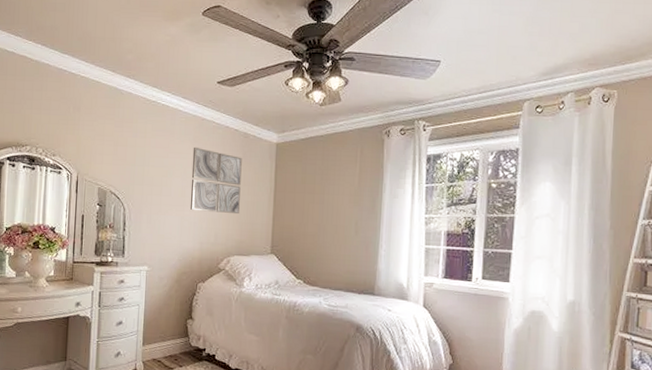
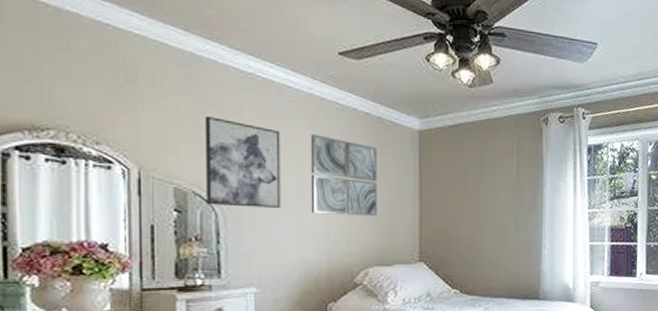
wall art: none [118,135,172,205] -> present [204,117,281,208]

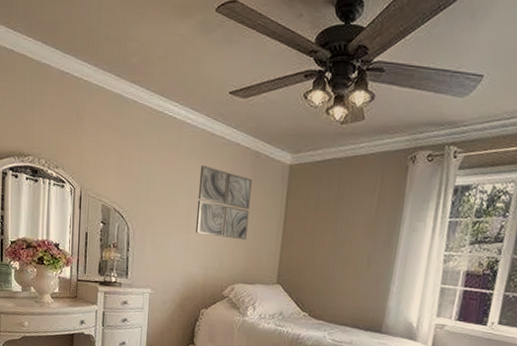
wall art: present [204,117,281,208] -> none [122,148,178,226]

